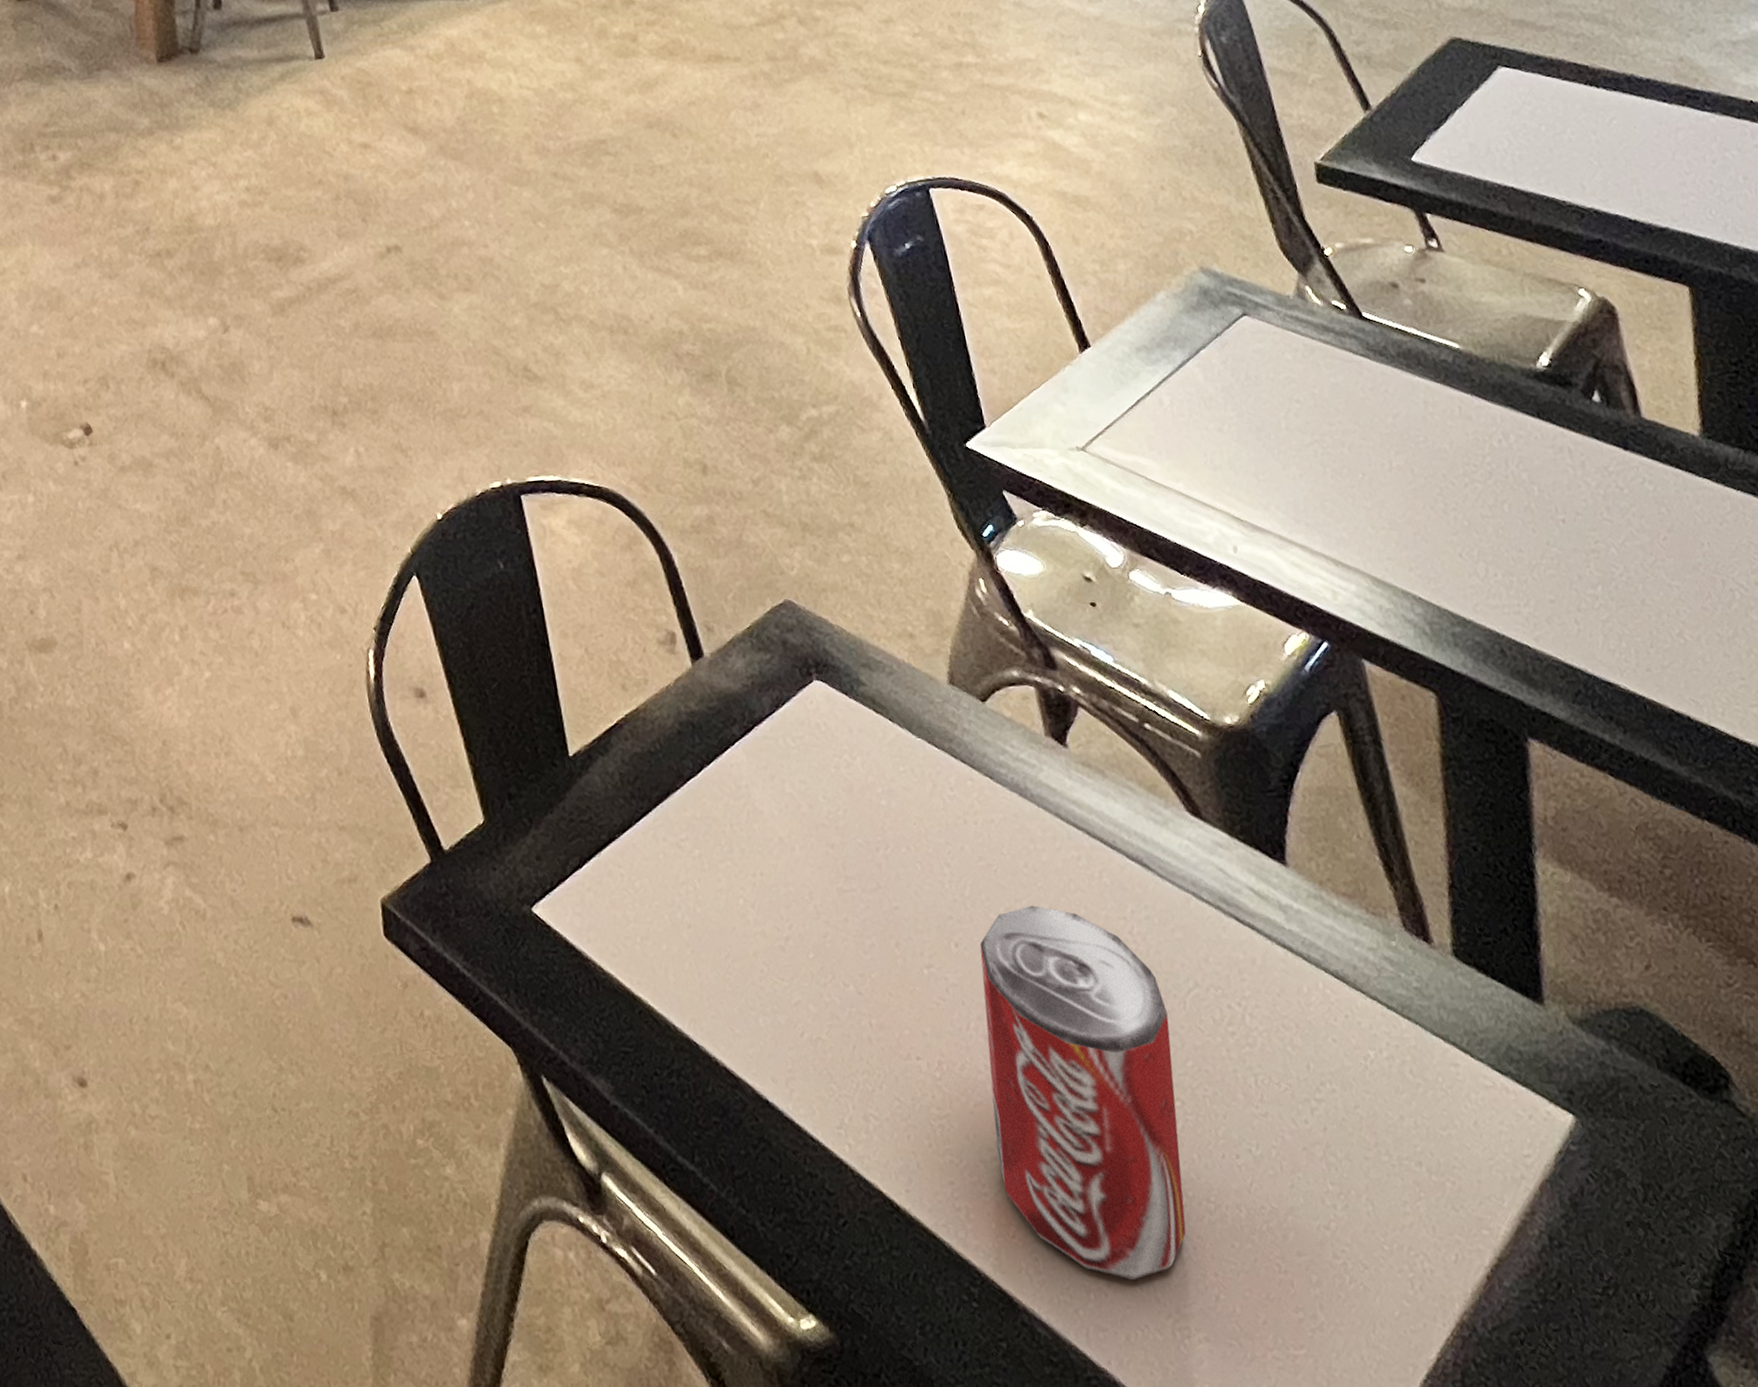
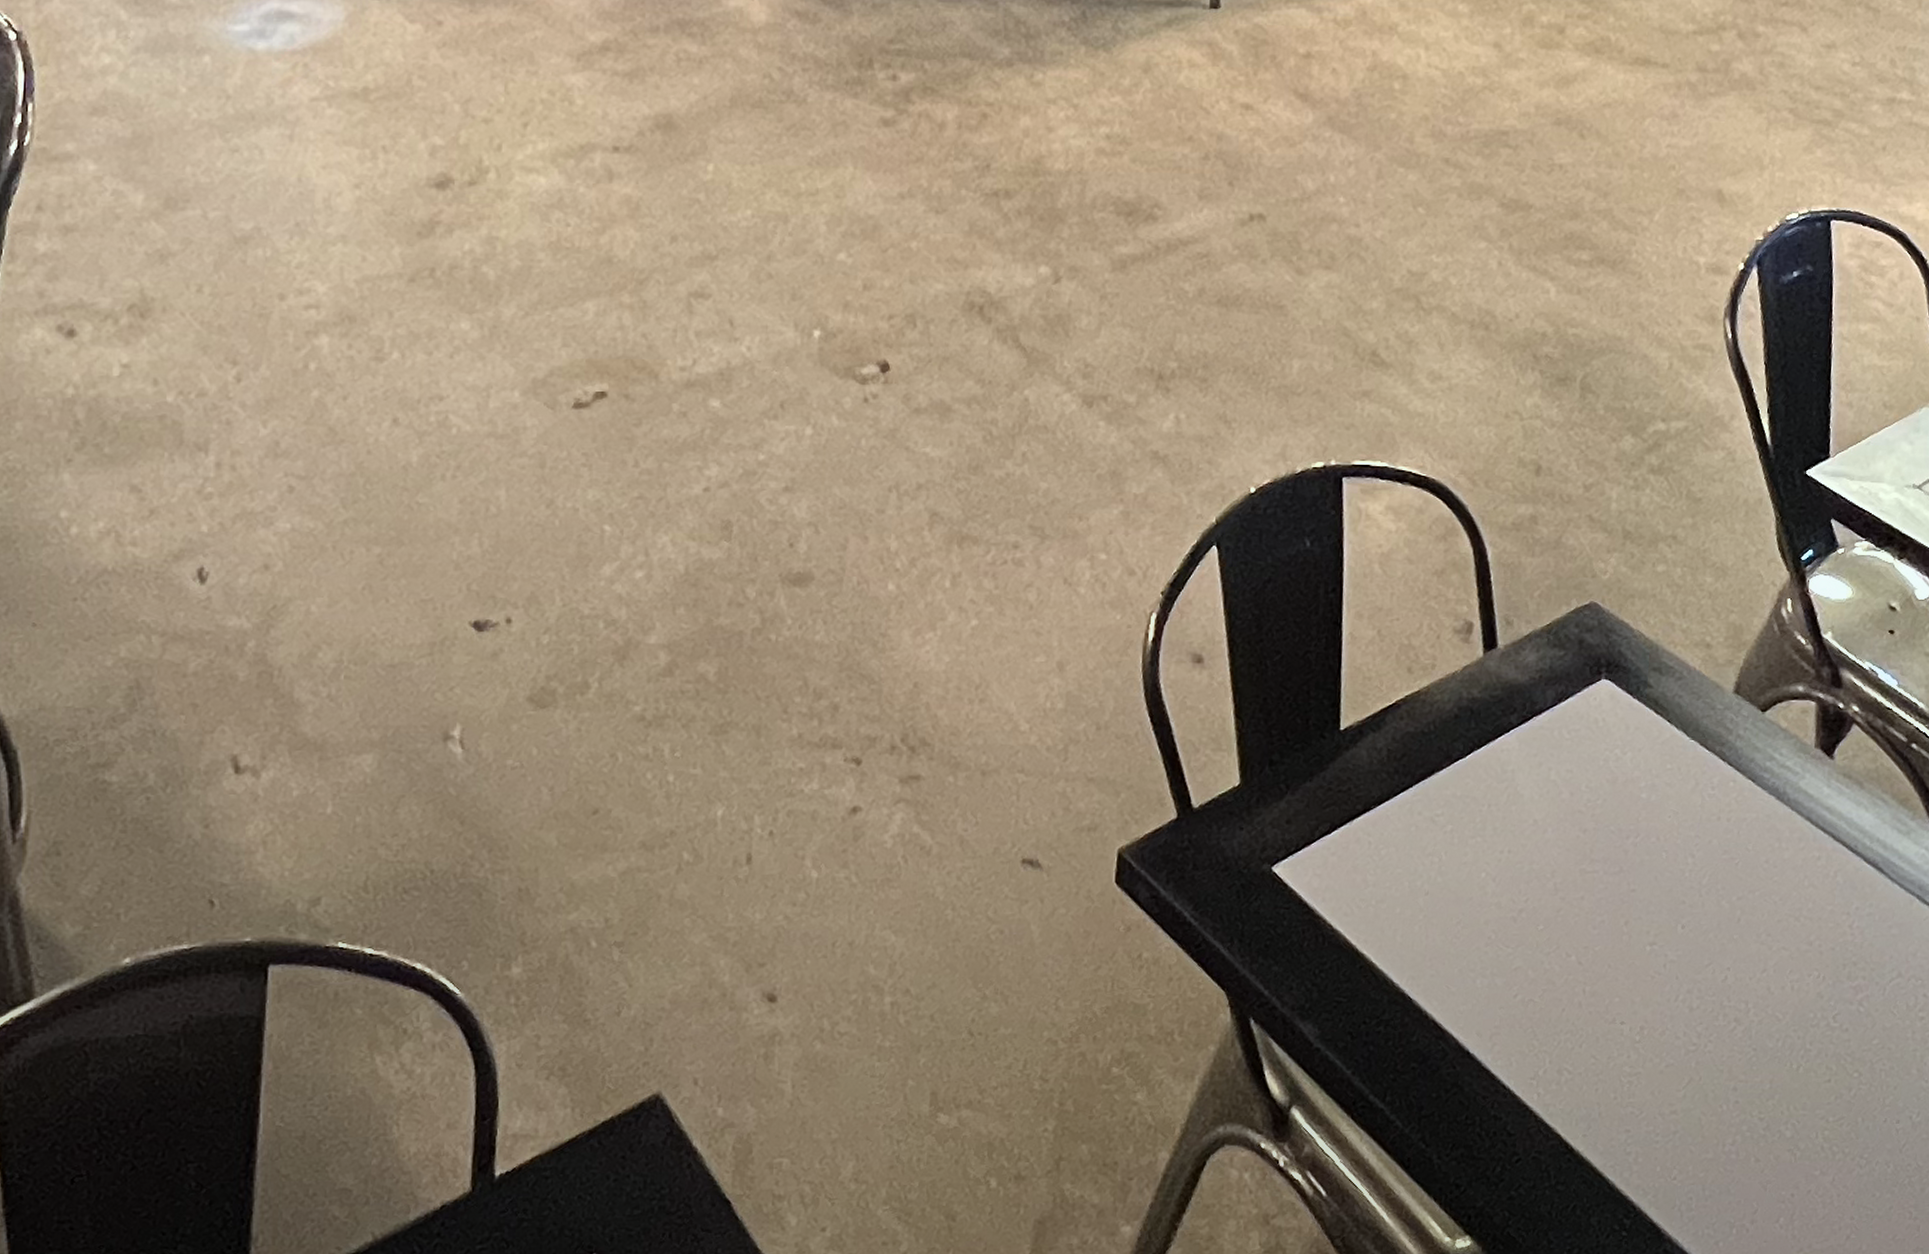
soda can: present [979,905,1187,1281] -> none [1676,897,1866,1220]

